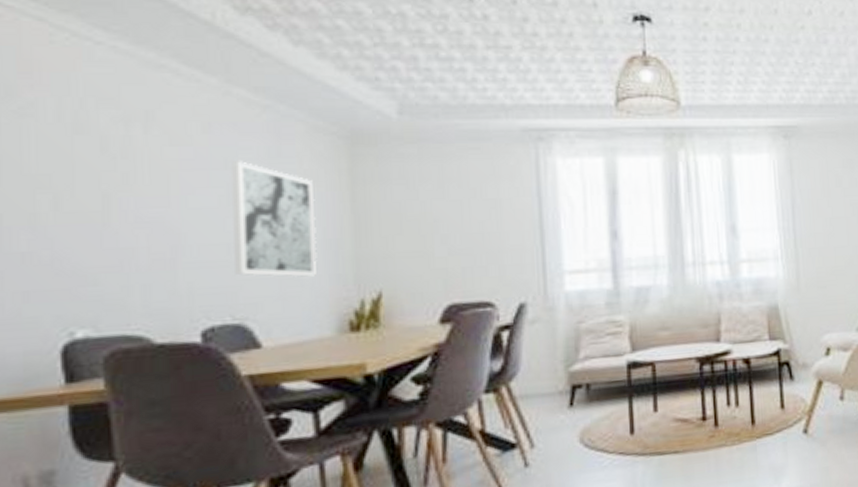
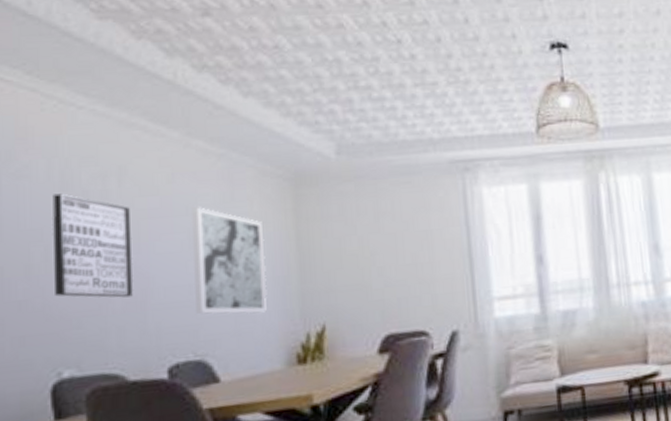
wall art: none [64,137,161,254] -> present [52,193,133,298]

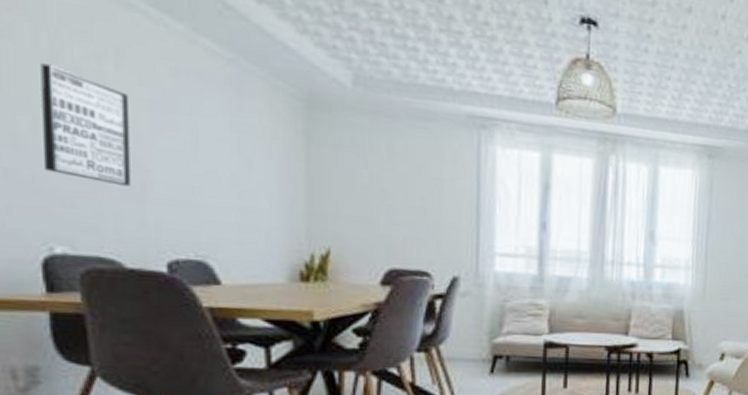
wall art: present [190,206,267,315] -> none [195,108,273,227]

